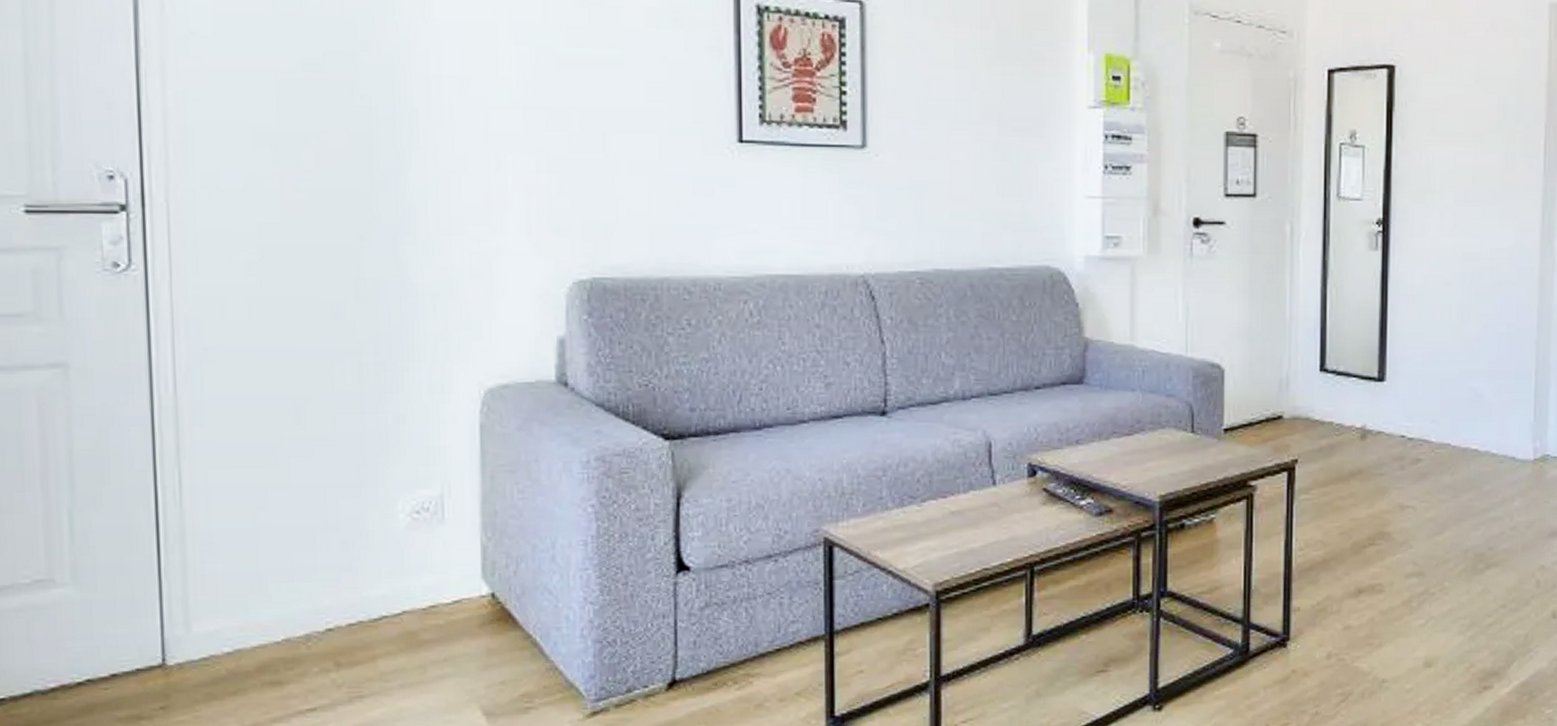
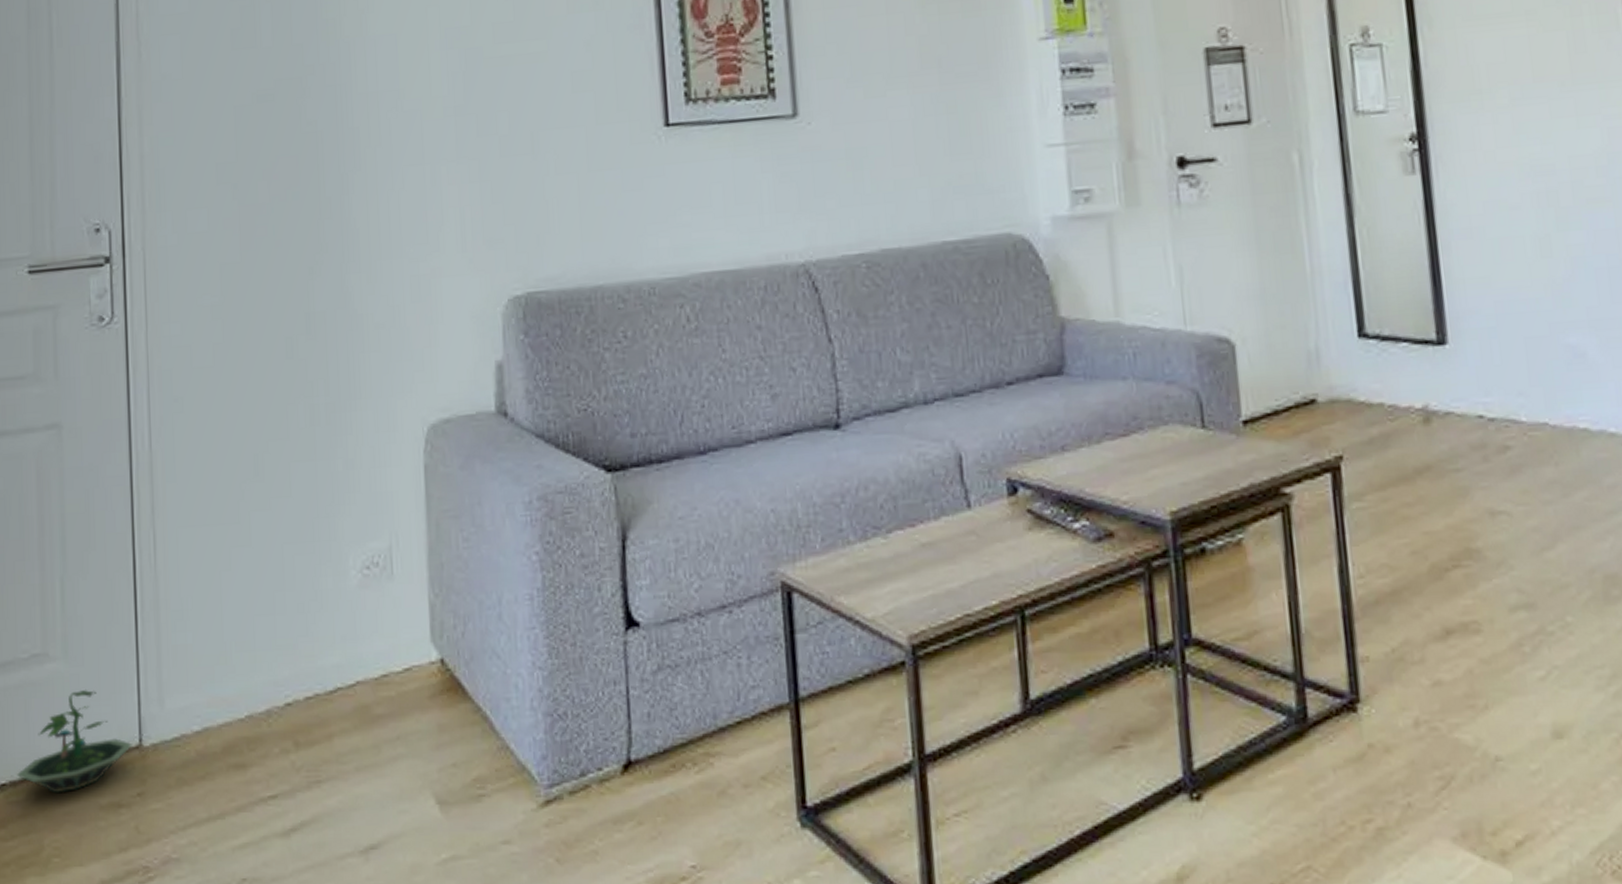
terrarium: none [18,613,156,707] -> present [17,689,133,794]

